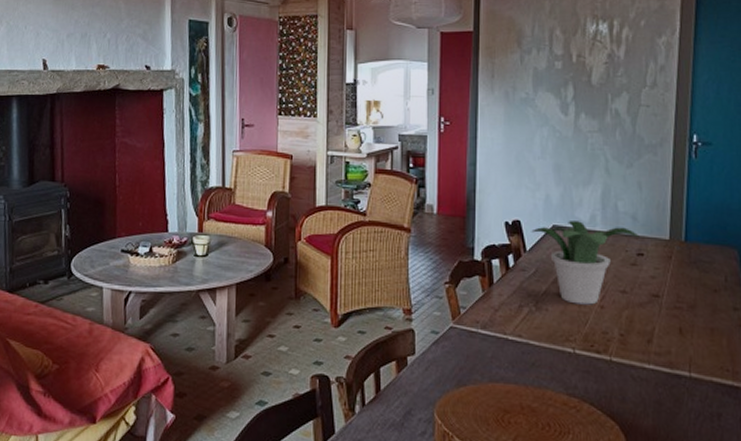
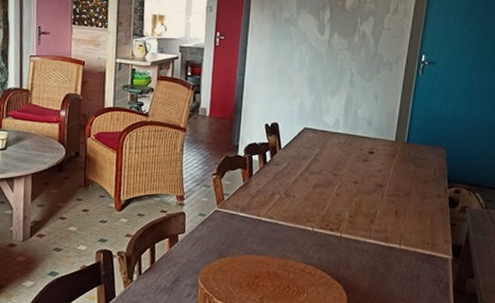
potted plant: present [531,221,640,305] -> none [286,124,372,193]

